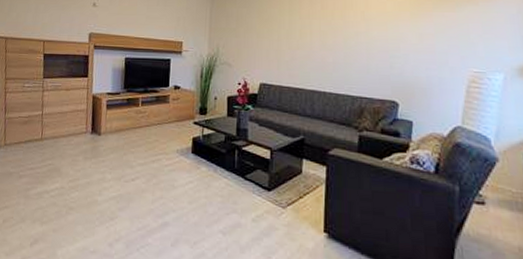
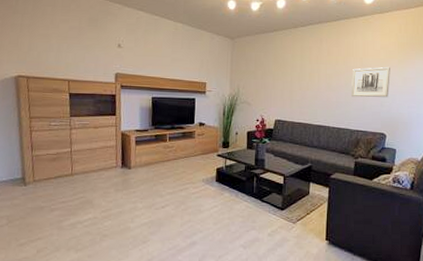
wall art: none [351,20,401,58] -> present [350,66,390,98]

